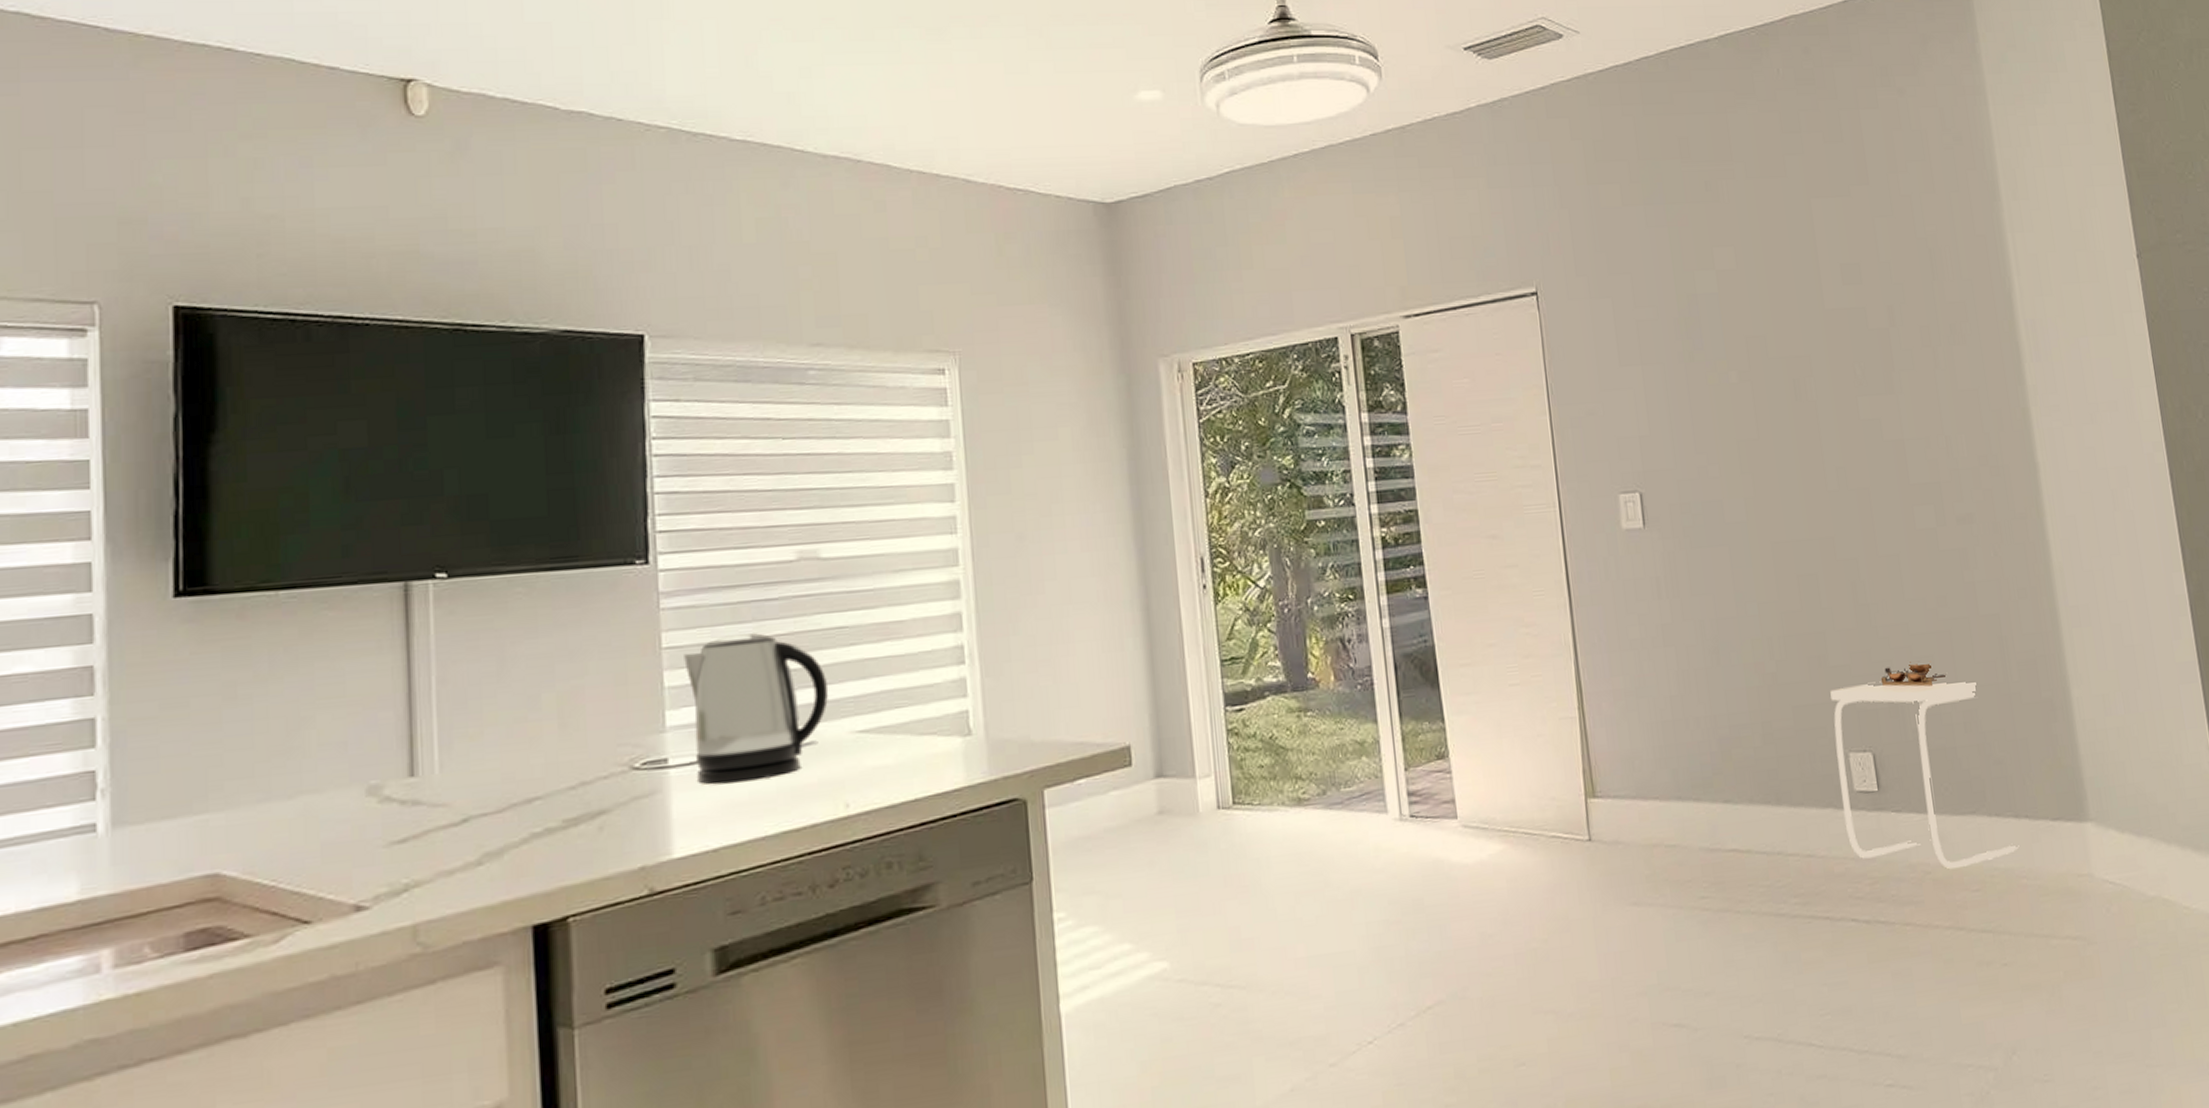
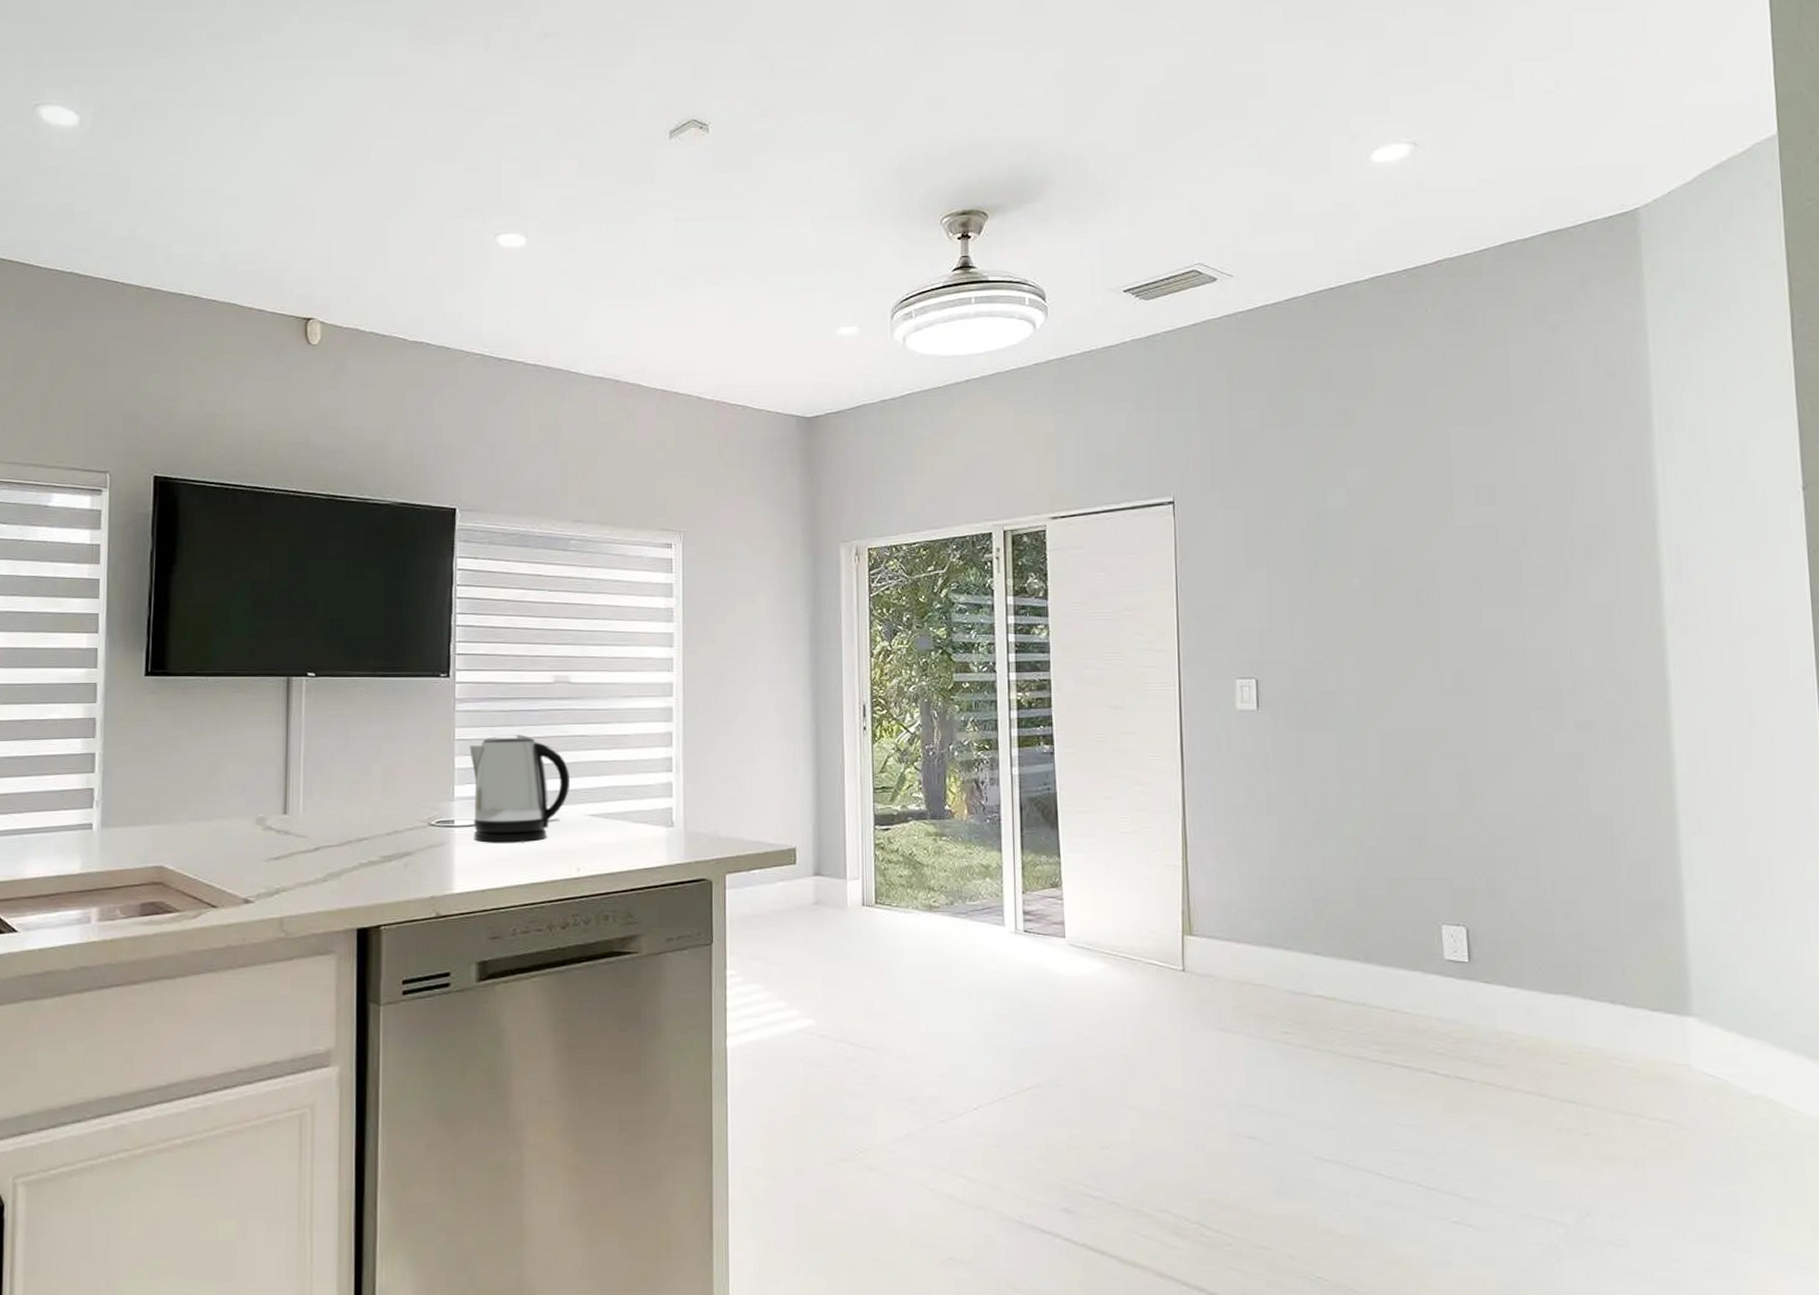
side table: present [1830,661,2019,869] -> none [1428,850,1613,1040]

